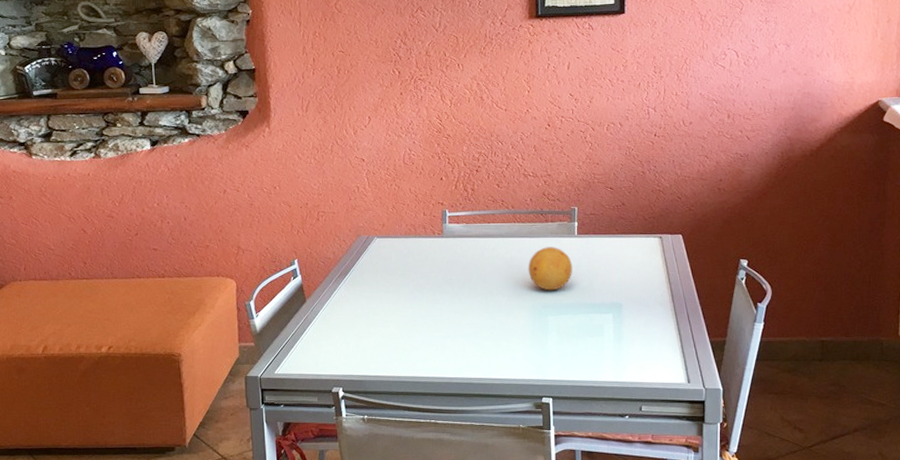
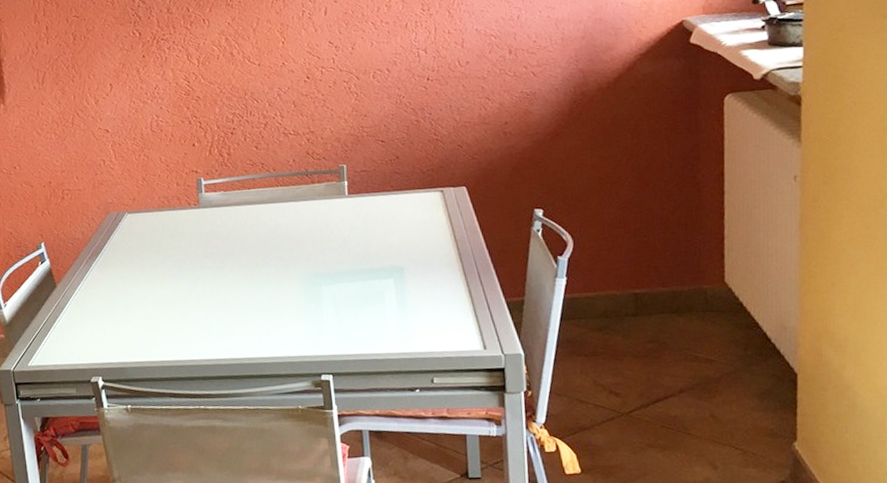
fruit: present [528,247,573,291] -> none [295,210,346,258]

